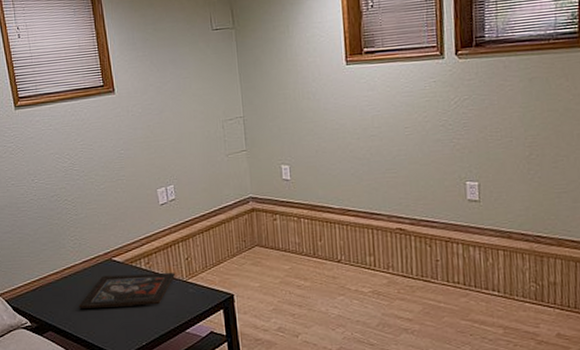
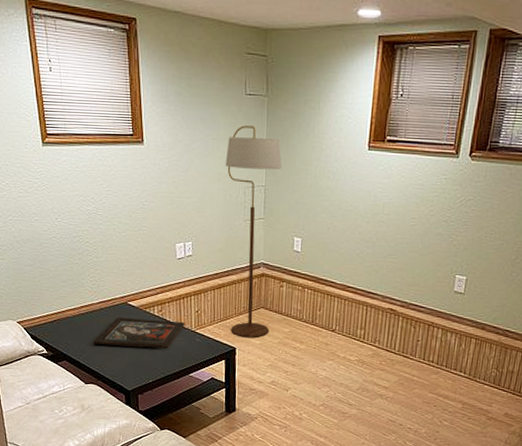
floor lamp: none [199,59,268,282] -> present [225,125,282,338]

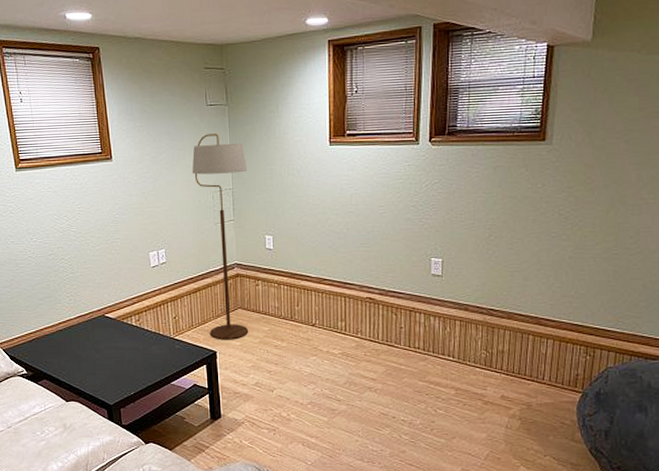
religious icon: present [92,317,184,349] -> none [72,329,163,360]

